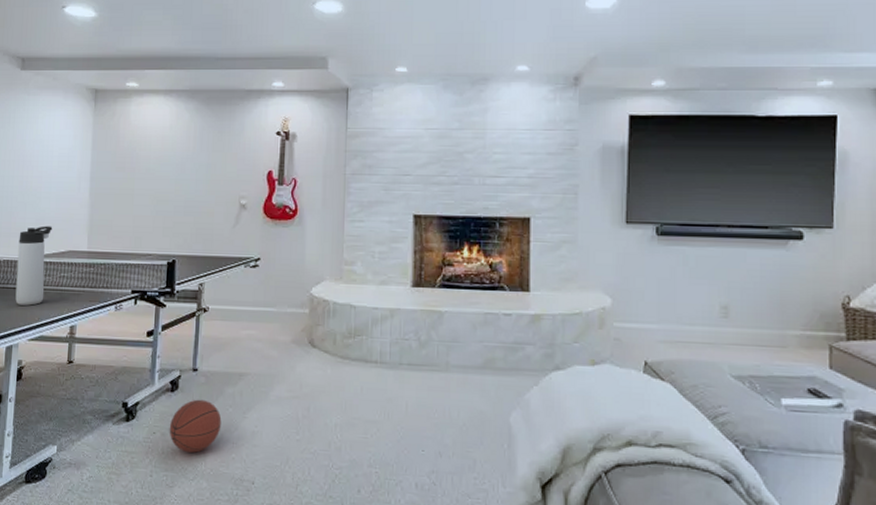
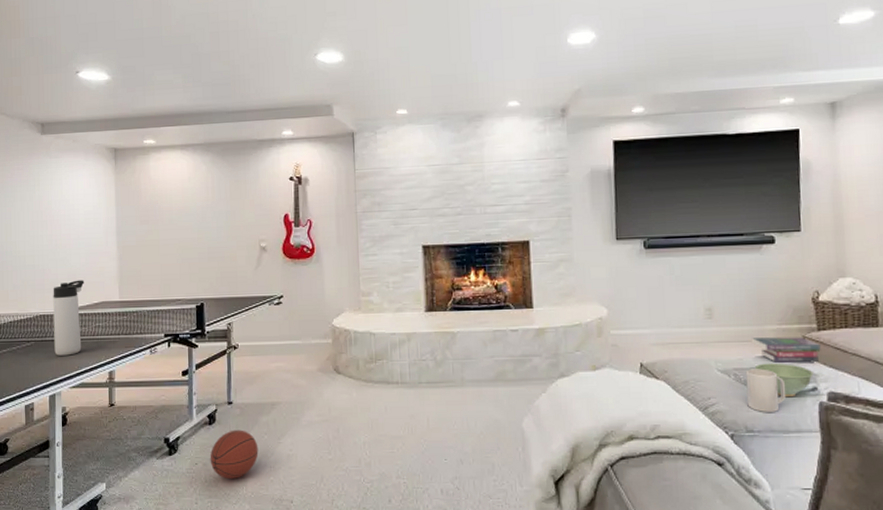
mug: none [762,377,807,429] -> present [745,368,786,413]
books: none [770,343,849,377] -> present [751,337,821,363]
bowl: none [774,372,839,413] -> present [755,363,814,398]

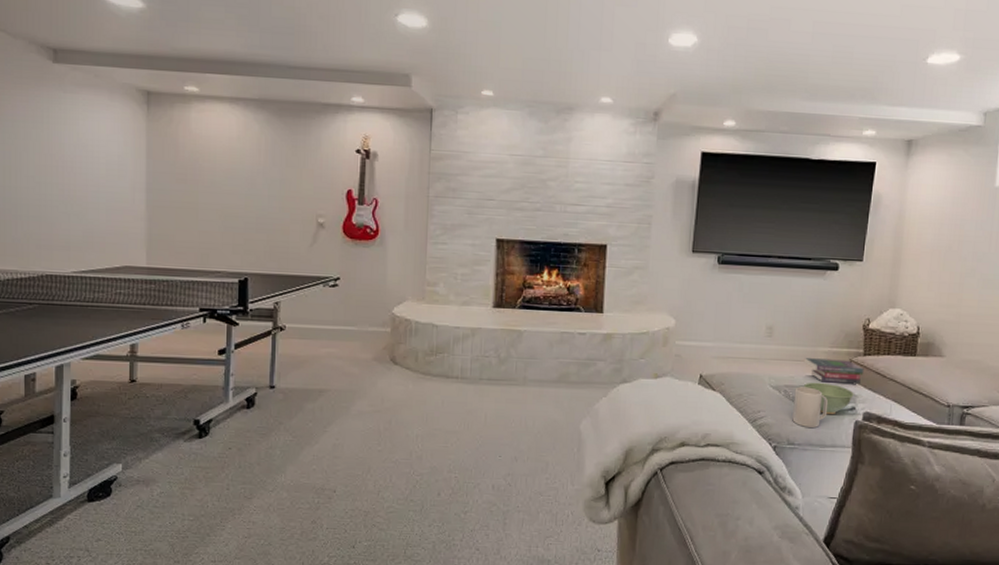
thermos bottle: present [53,280,85,356] -> none [63,239,104,323]
basketball: present [210,429,259,479] -> none [245,415,301,466]

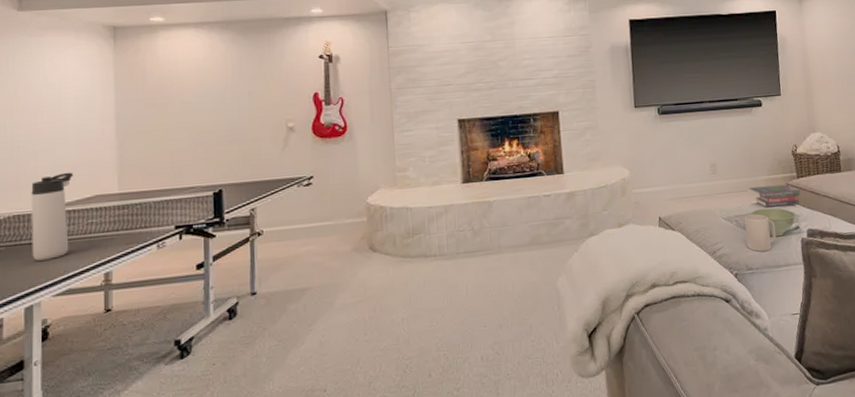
thermos bottle: none [63,239,104,323] -> present [31,172,74,261]

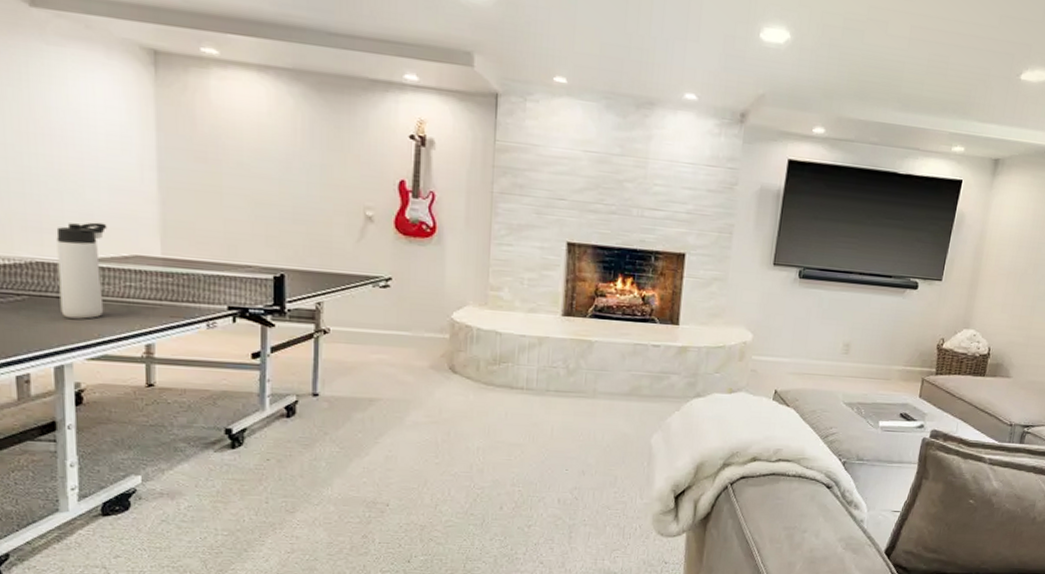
mug: present [744,214,776,252] -> none [863,404,899,445]
books: present [747,184,801,208] -> none [877,376,935,404]
bowl: present [751,208,796,237] -> none [876,399,924,432]

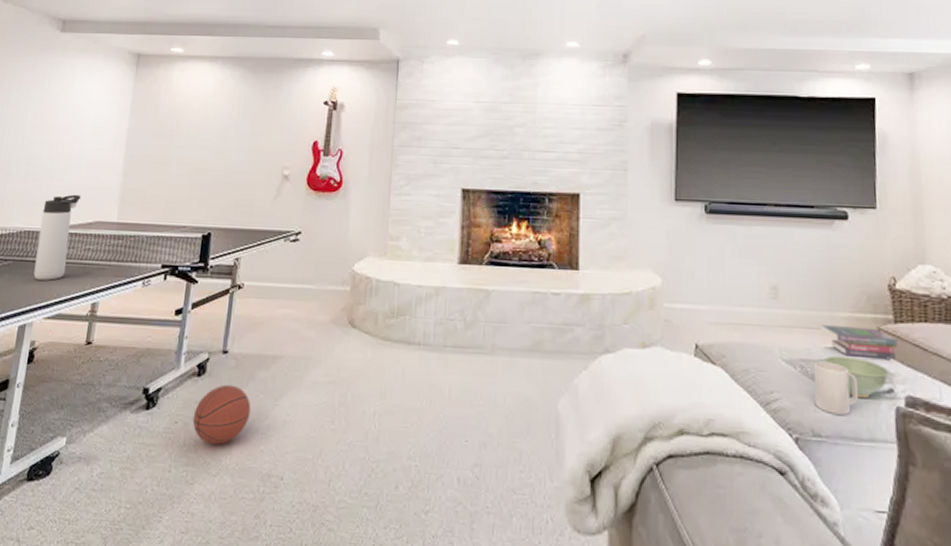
basketball: none [286,425,350,478] -> present [192,384,251,445]
mug: none [863,404,899,445] -> present [813,361,859,416]
bowl: none [876,399,924,432] -> present [824,355,890,399]
books: none [877,376,935,404] -> present [820,325,898,361]

